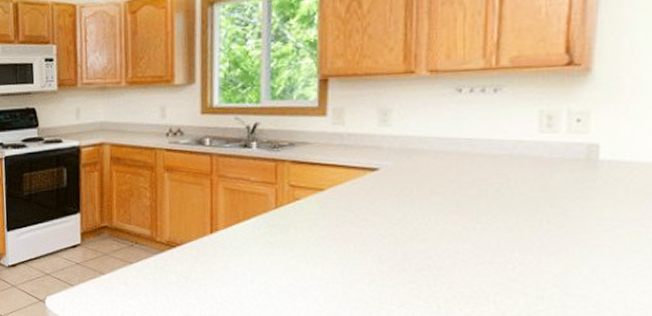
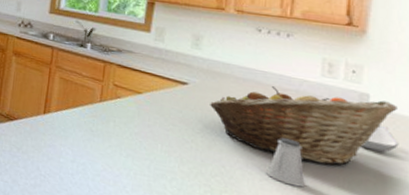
fruit basket: none [407,149,634,235] -> present [210,86,398,166]
saltshaker: none [481,213,528,266] -> present [266,138,305,188]
spoon rest: none [592,178,638,209] -> present [361,125,399,152]

